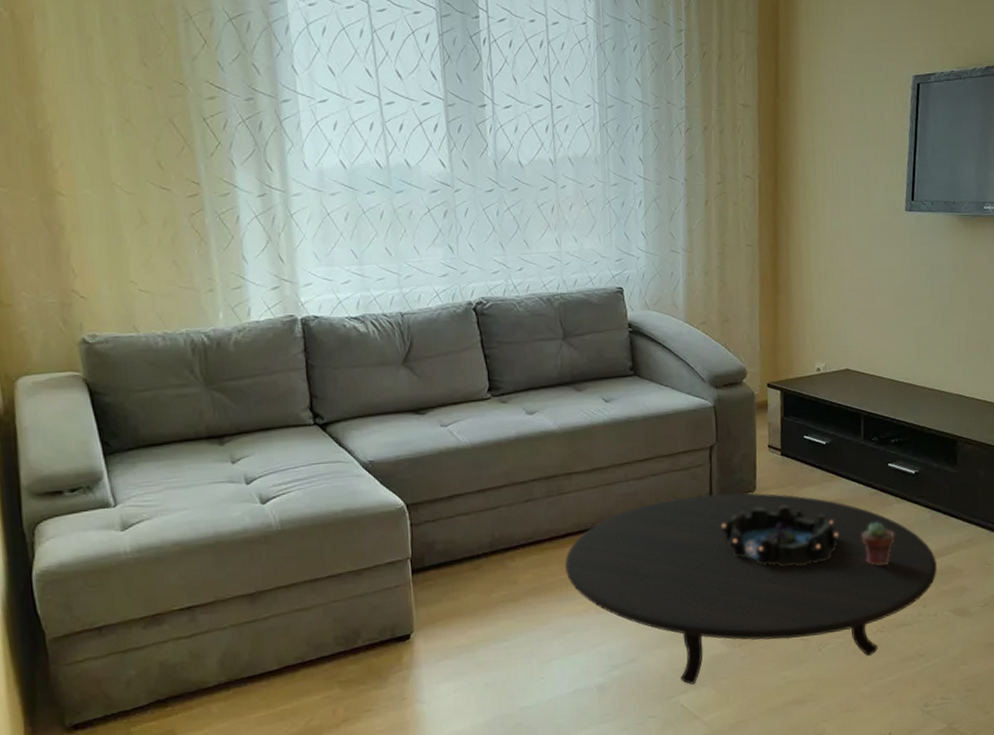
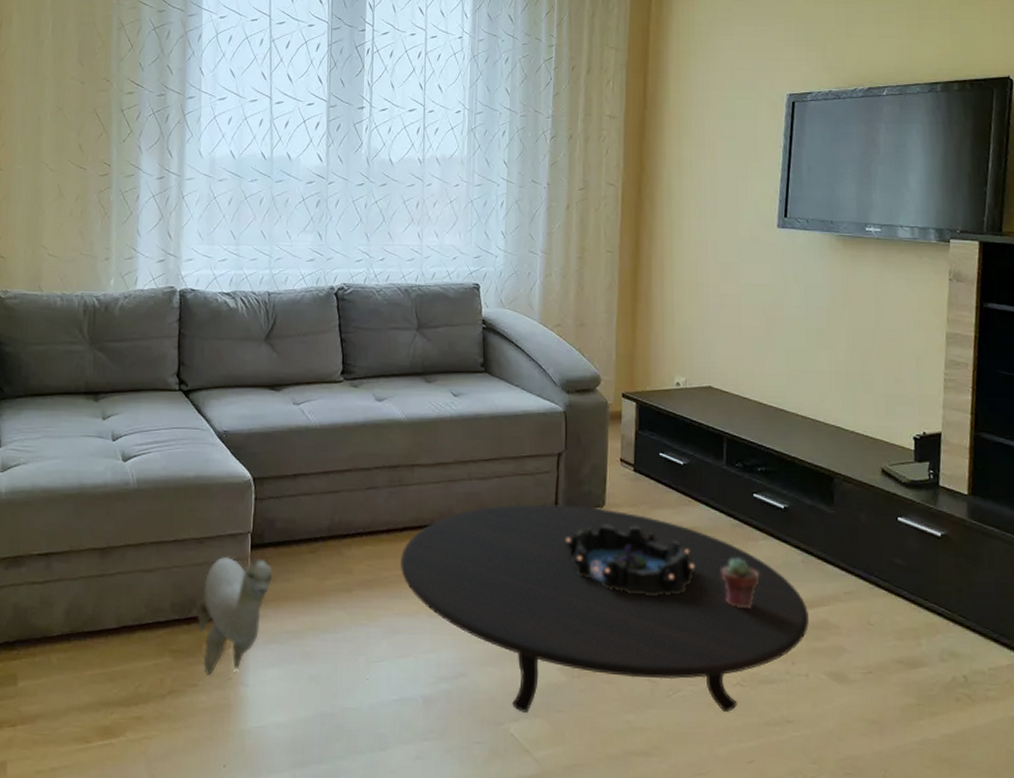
plush toy: none [362,575,438,699] -> present [197,552,273,675]

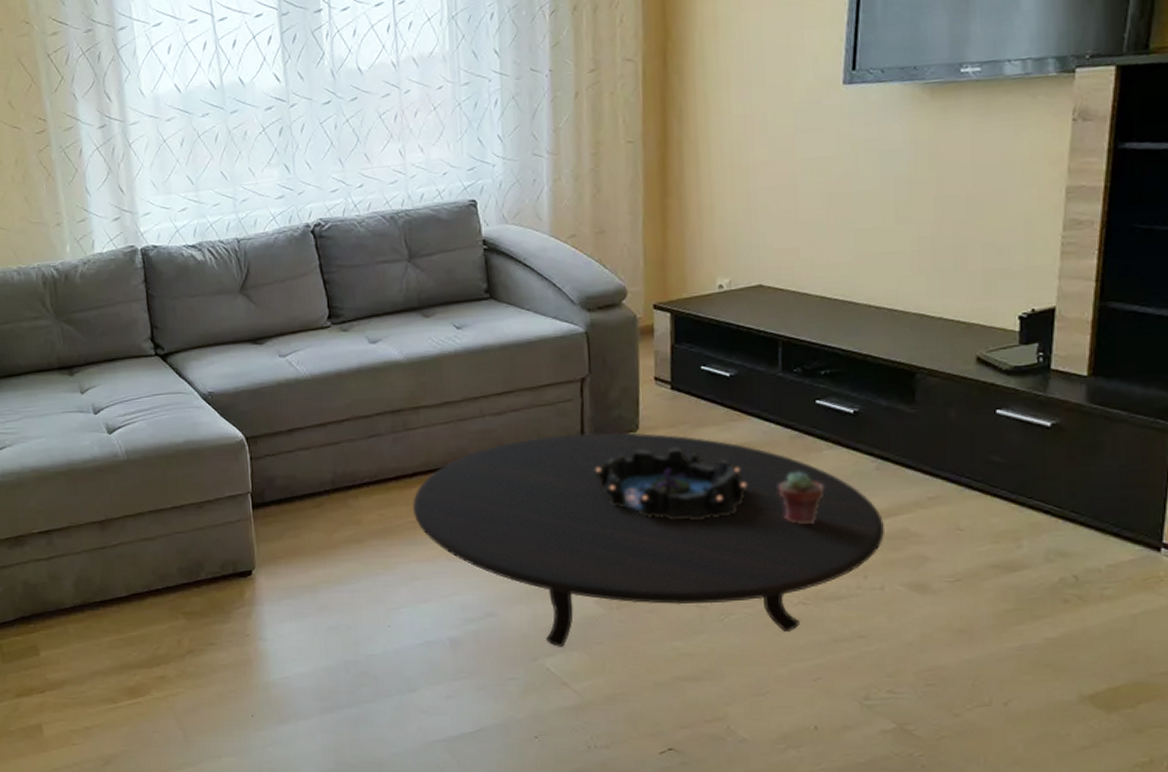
plush toy: present [197,552,273,675] -> none [205,510,279,633]

